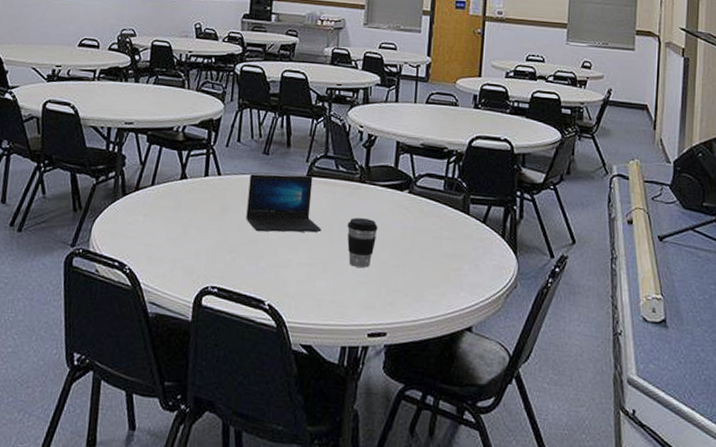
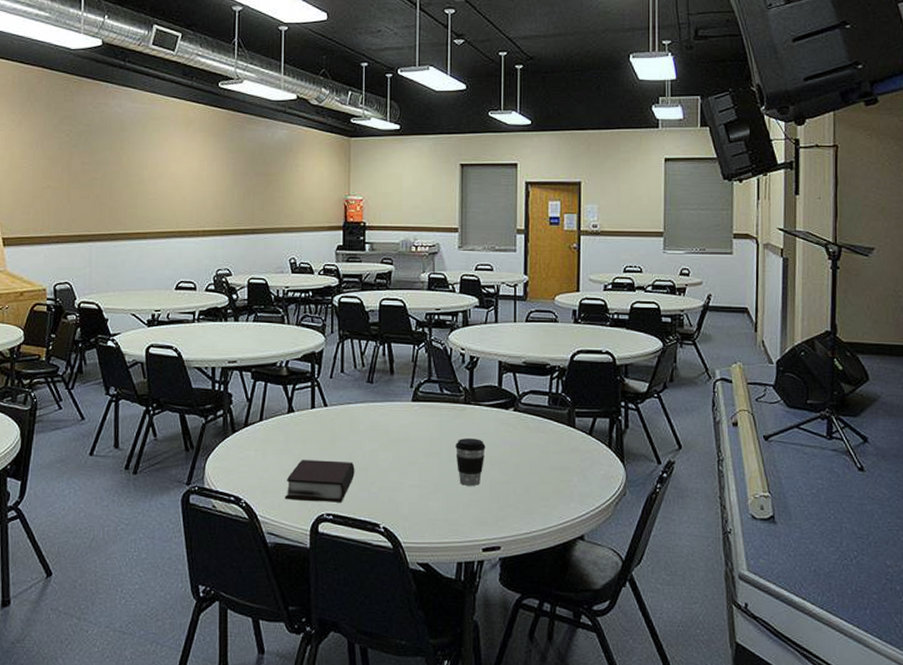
bible: none [169,229,244,276] -> present [284,460,355,503]
laptop: present [246,174,322,233] -> none [355,401,430,459]

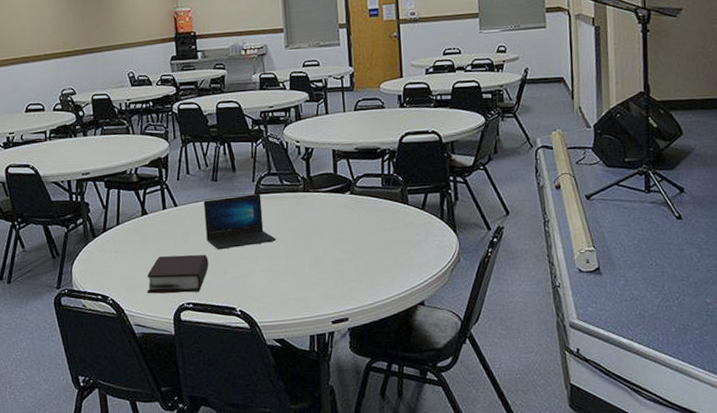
laptop: none [355,401,430,459] -> present [203,194,276,250]
coffee cup: present [455,438,486,486] -> none [299,223,327,266]

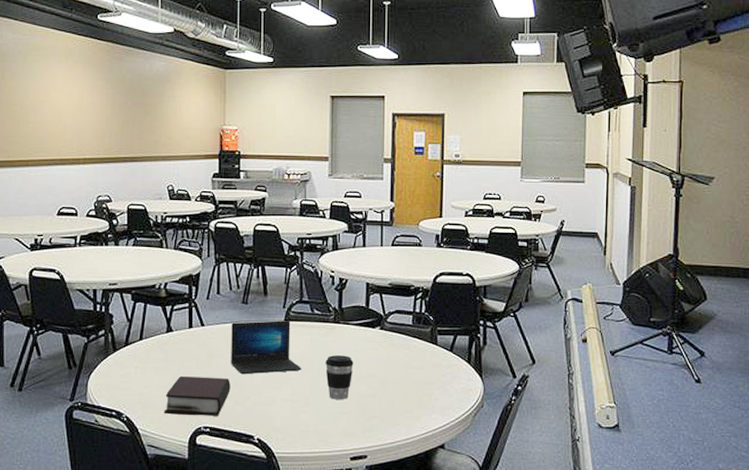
coffee cup: none [299,223,327,266] -> present [325,355,354,399]

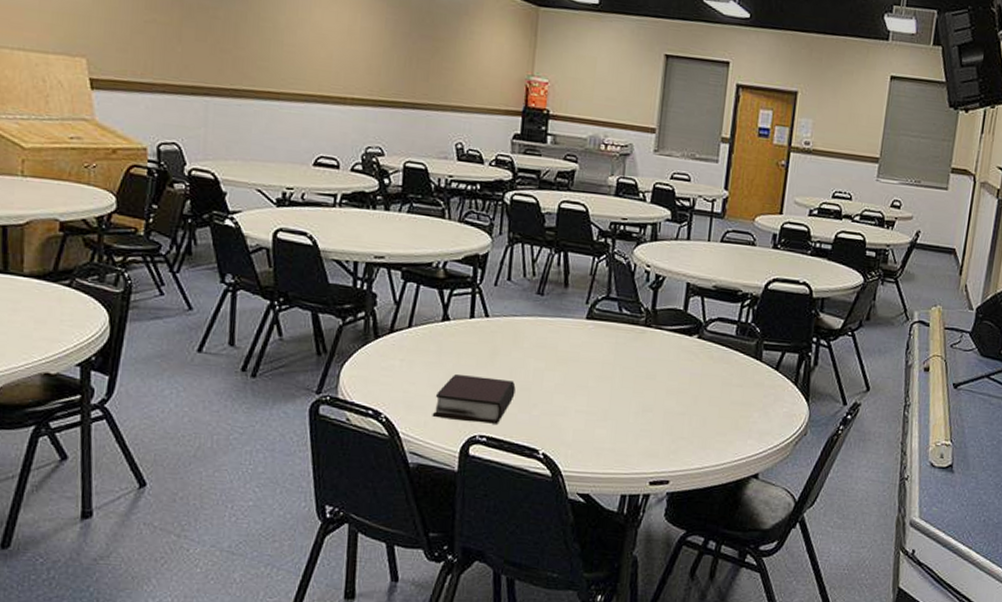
laptop: present [231,320,302,375] -> none [518,316,602,379]
coffee cup: present [325,355,354,399] -> none [629,363,664,416]

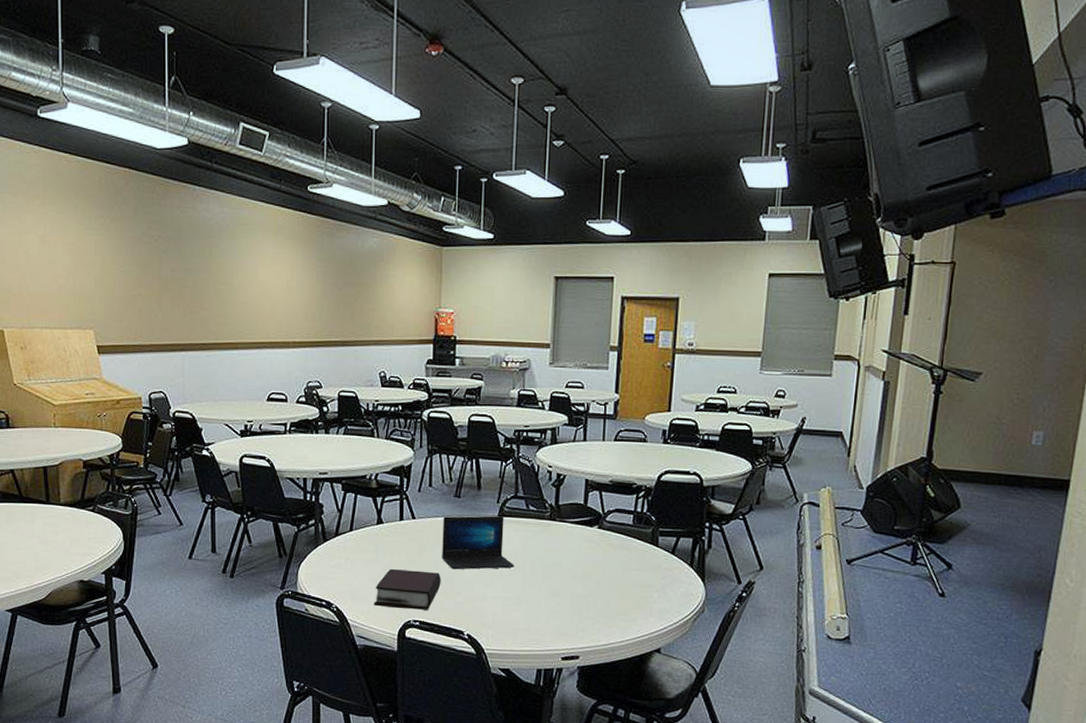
laptop: none [518,316,602,379] -> present [442,515,515,570]

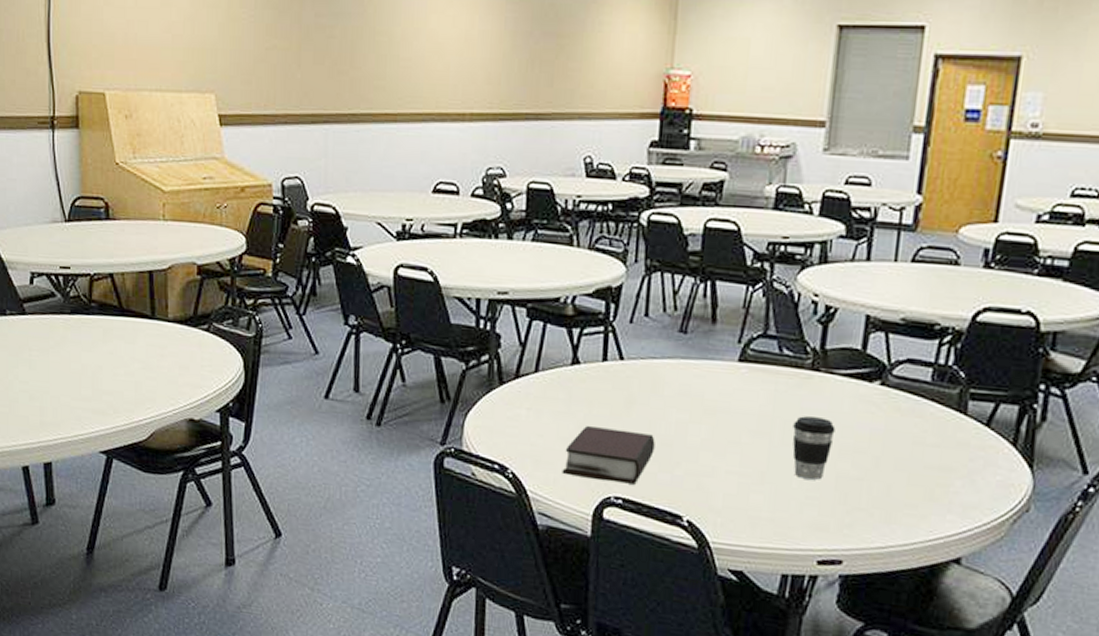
laptop: present [442,515,515,570] -> none [657,358,758,434]
coffee cup: none [539,553,569,599] -> present [792,416,836,480]

